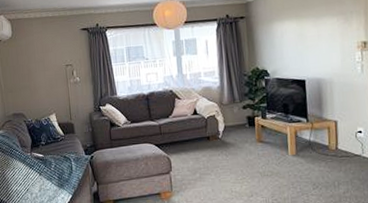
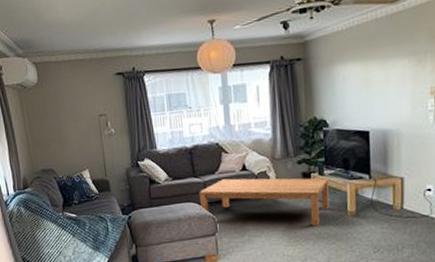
coffee table: none [155,121,272,165] -> present [199,178,329,227]

